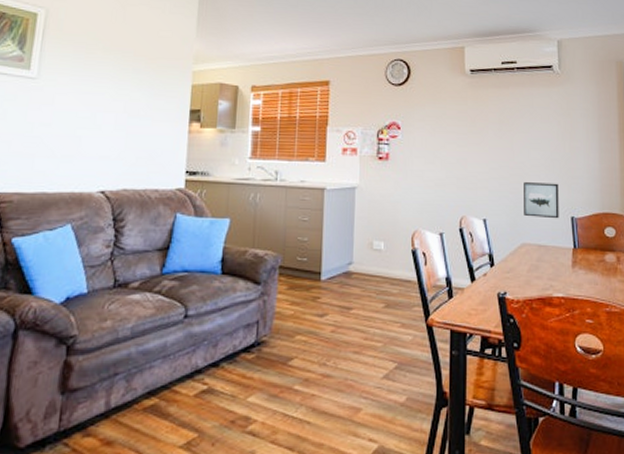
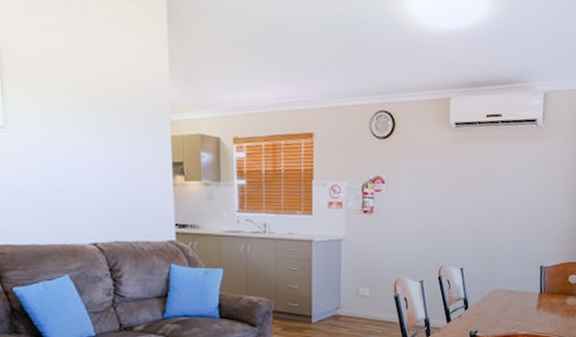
wall art: present [524,182,559,219] -> none [498,234,532,268]

